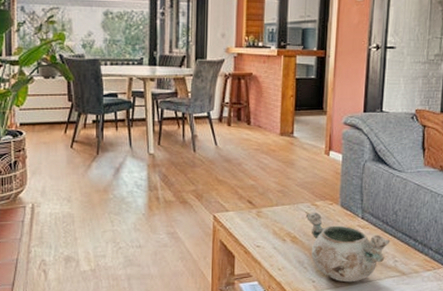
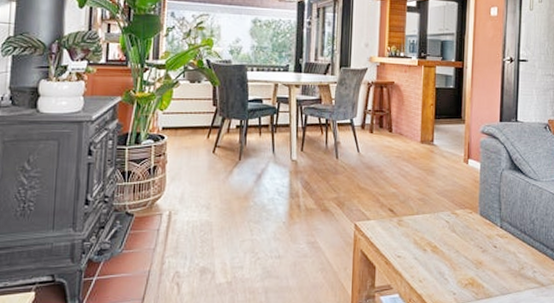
decorative bowl: present [305,213,391,283] -> none [446,222,529,295]

